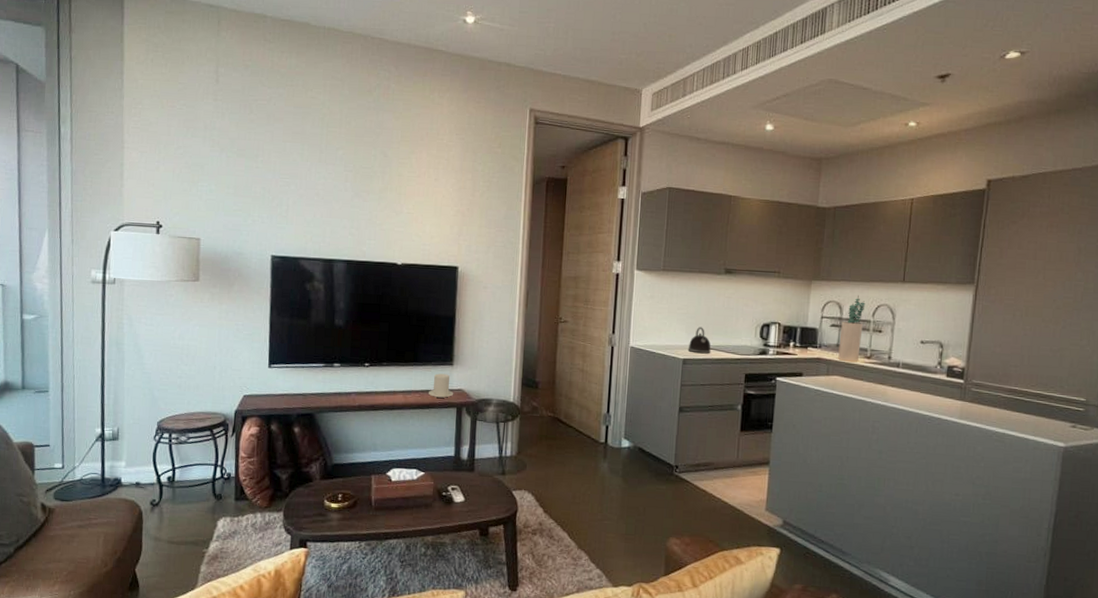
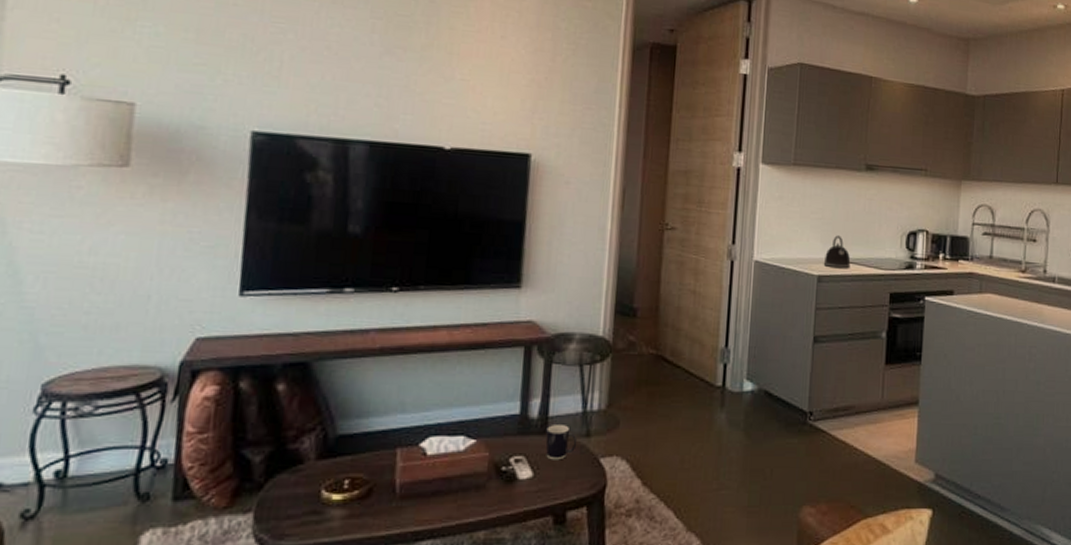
candle: present [429,373,454,398] -> none [485,299,521,334]
mug: none [473,464,495,491] -> present [545,423,576,460]
vase: present [838,296,866,363] -> none [991,199,1019,278]

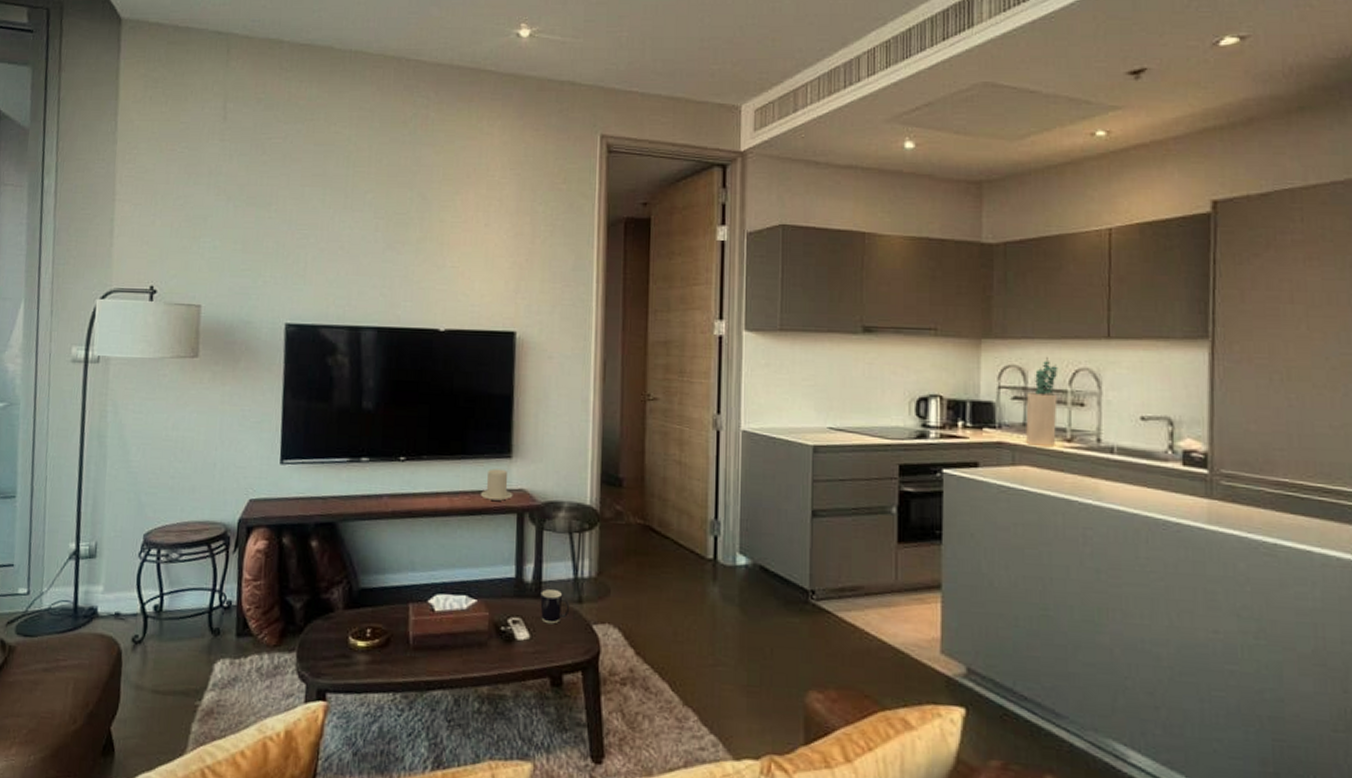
candle: none [485,299,521,334] -> present [481,469,513,501]
kettle: present [823,235,851,269] -> none [819,403,851,439]
vase: none [991,199,1019,278] -> present [1026,358,1058,448]

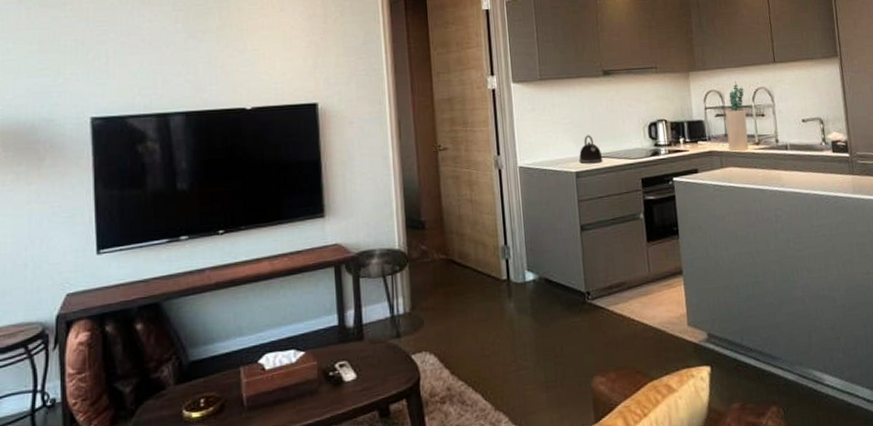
candle: present [481,469,513,501] -> none [299,228,329,258]
mug: present [540,588,569,624] -> none [362,329,389,362]
kettle: none [819,403,851,439] -> present [579,135,603,165]

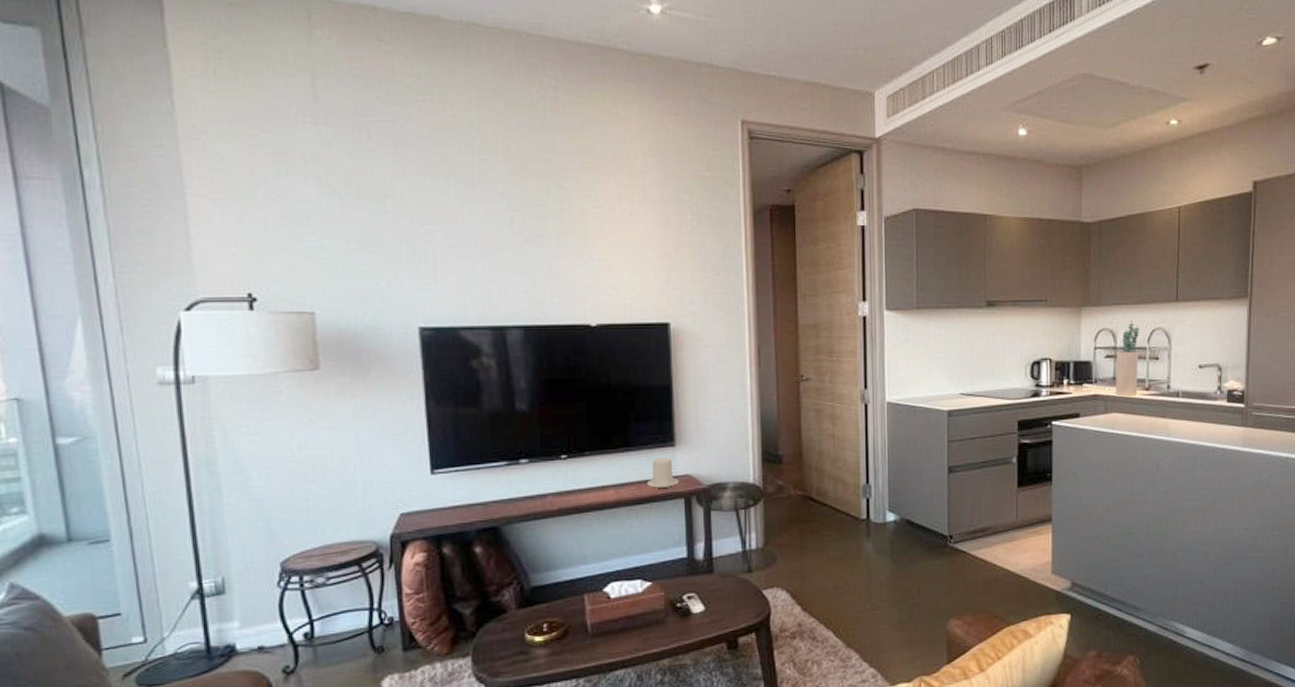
candle: none [299,228,329,258] -> present [647,457,679,488]
kettle: present [579,135,603,165] -> none [952,371,978,403]

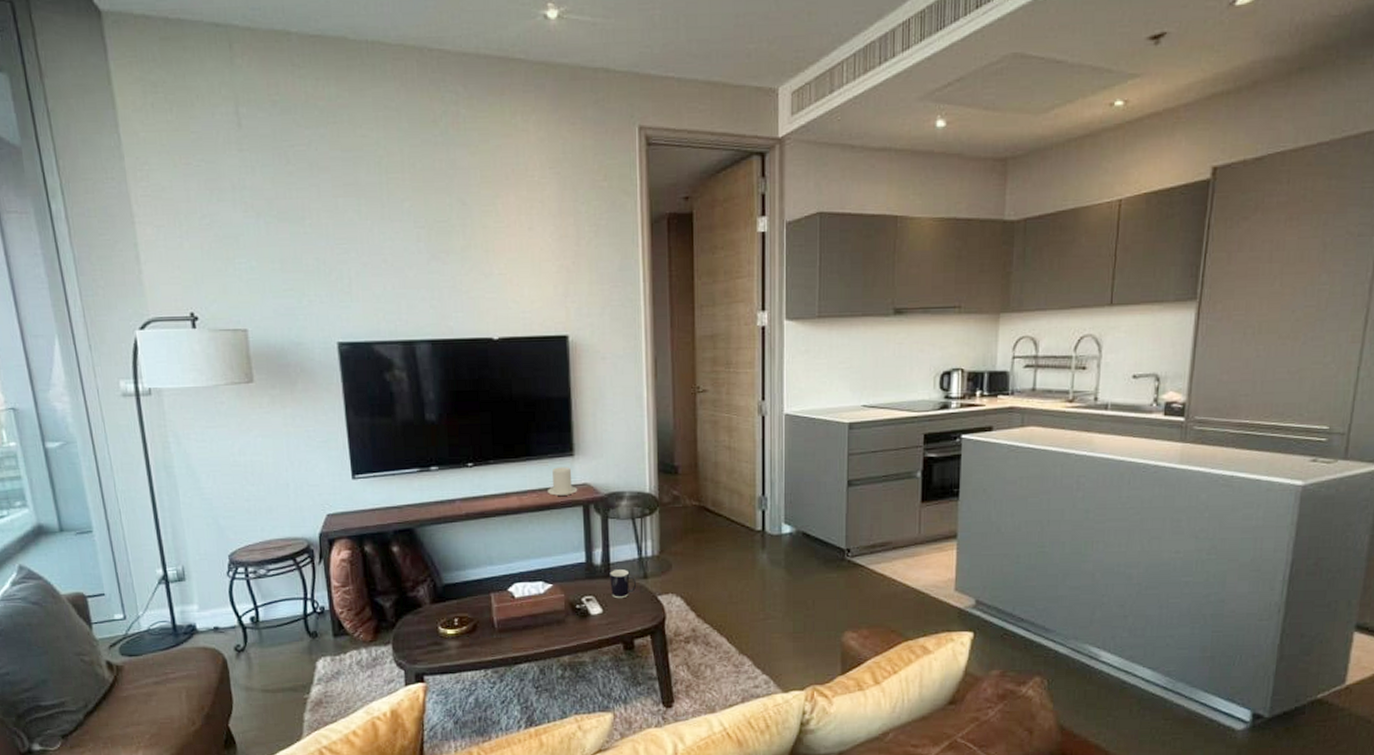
mug: none [712,563,740,595] -> present [609,568,636,599]
vase: present [1115,320,1140,397] -> none [1034,327,1066,409]

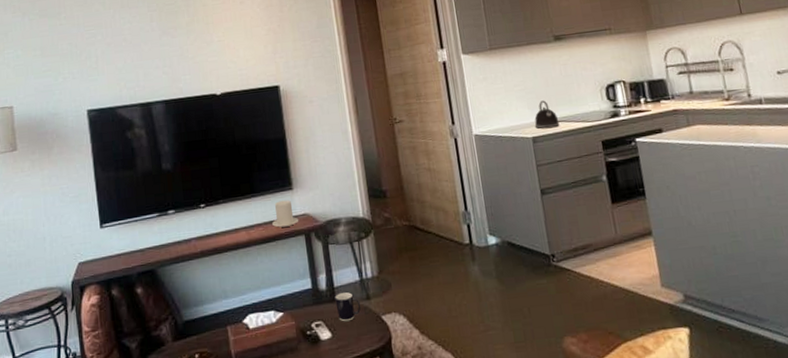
kettle: none [854,382,882,415] -> present [534,100,560,130]

